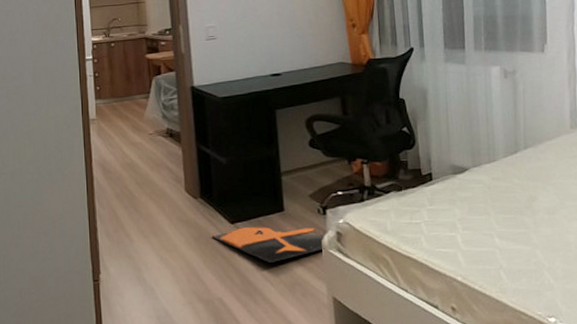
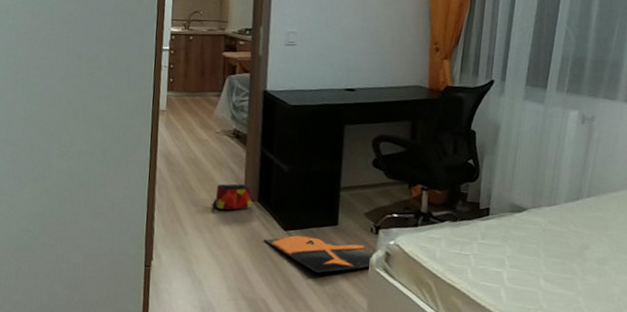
bag: none [153,182,194,211] -> present [211,184,252,211]

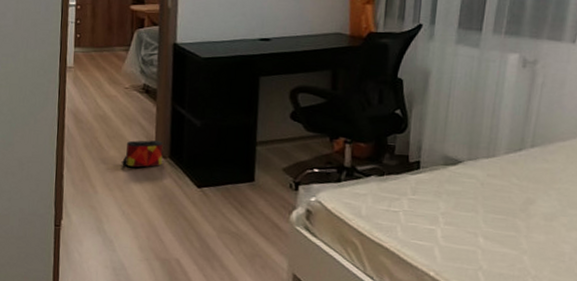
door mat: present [264,235,375,273] -> none [177,193,295,231]

